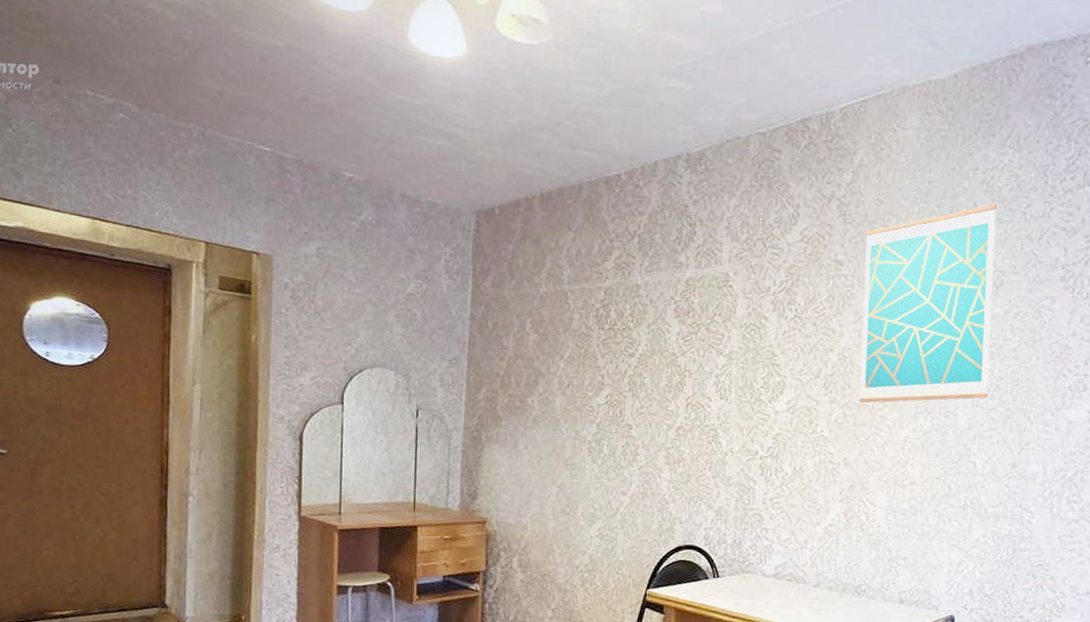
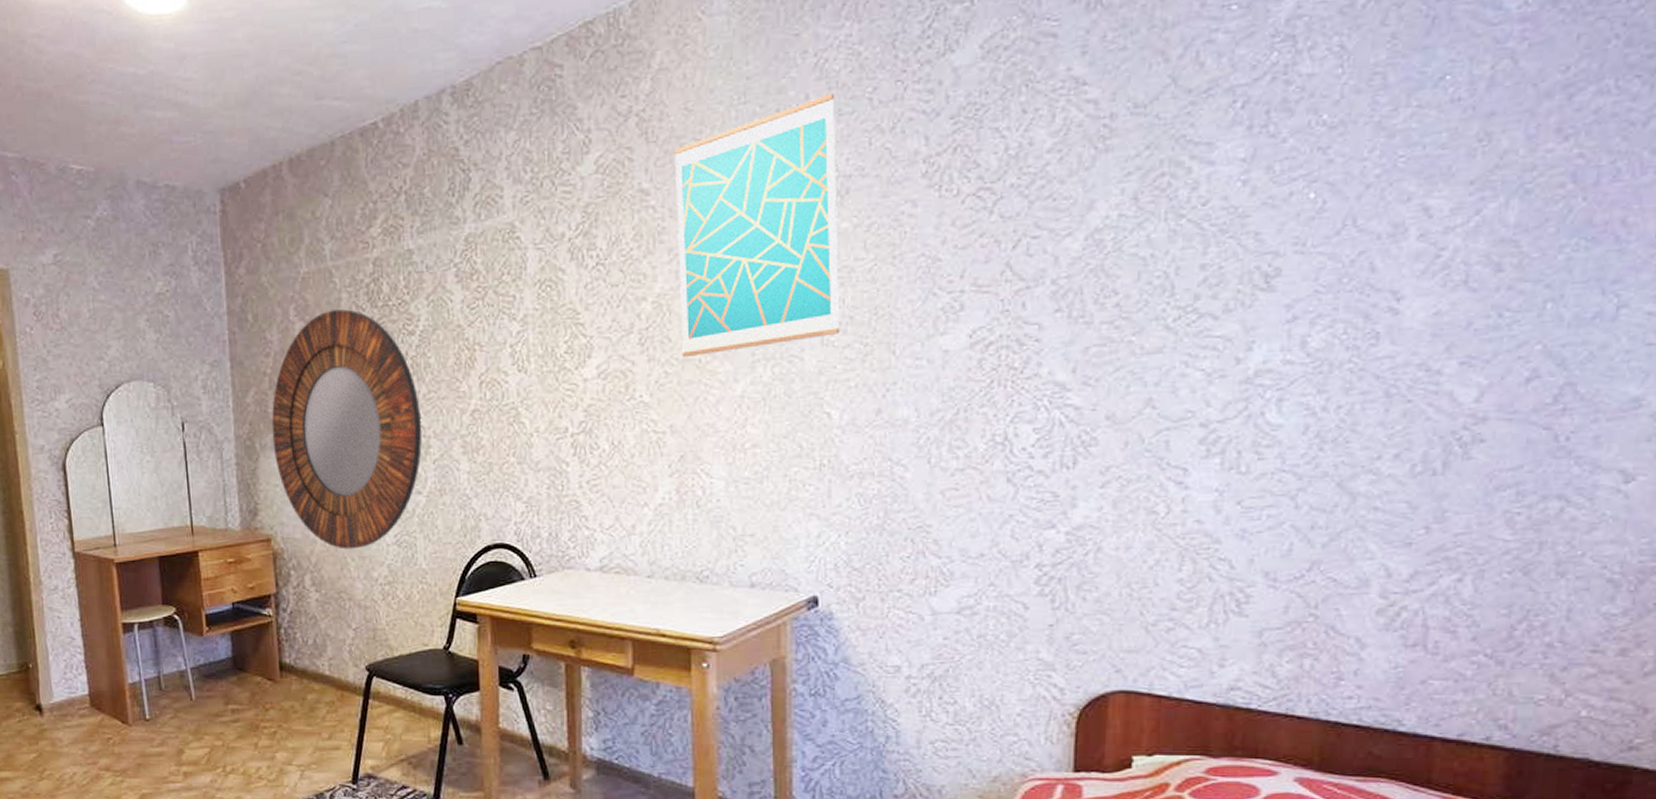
home mirror: none [497,327,633,538] -> present [271,309,423,550]

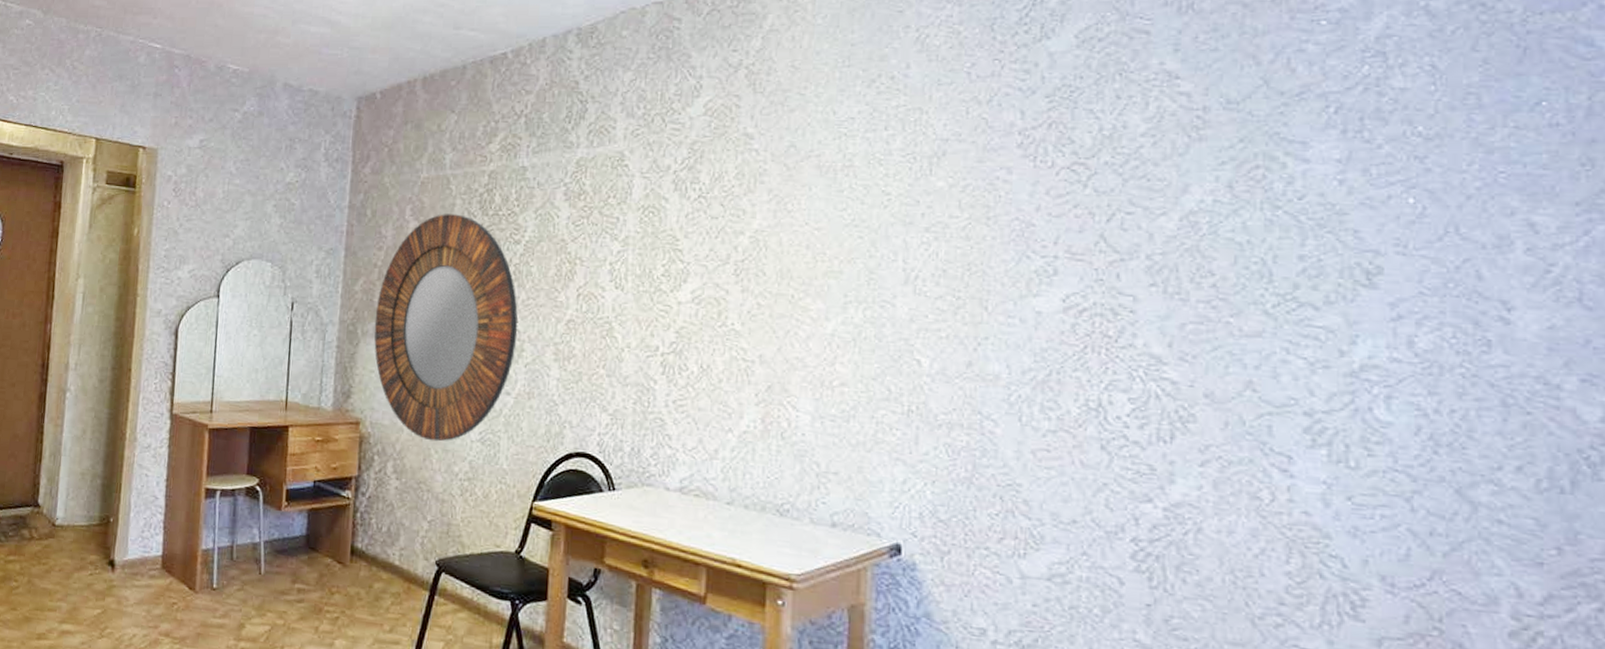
wall art: present [674,93,840,358] -> none [776,65,935,292]

